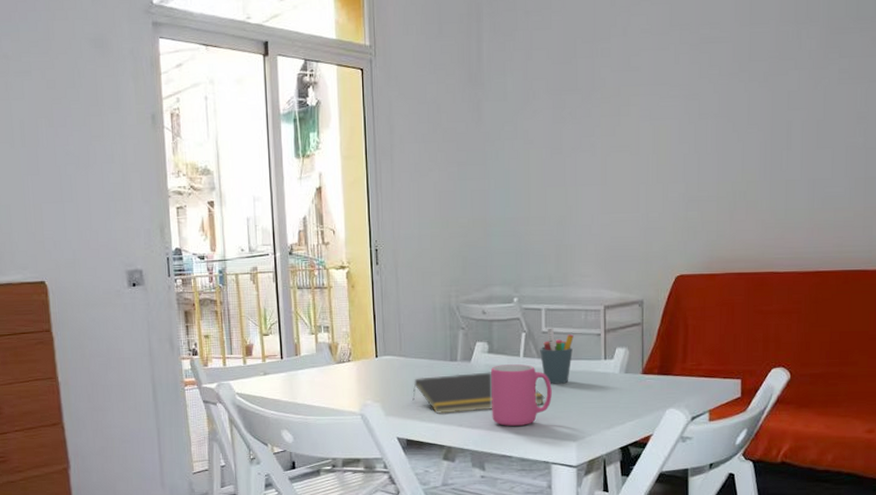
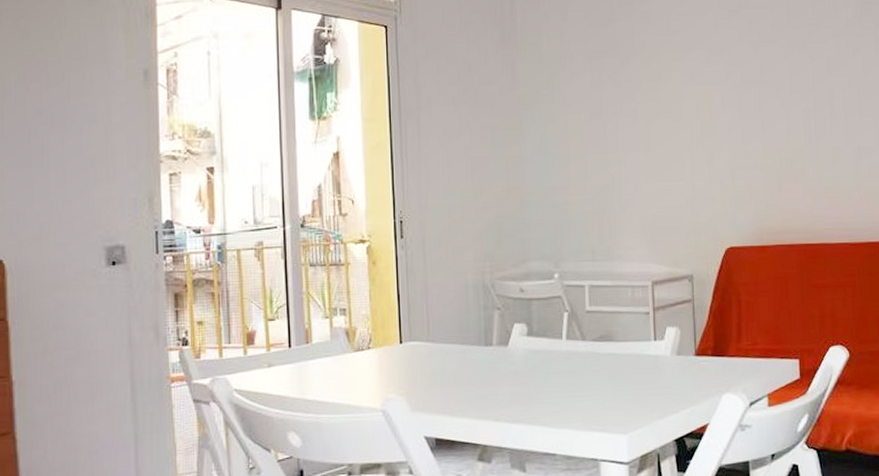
notepad: present [412,372,545,414] -> none [442,357,591,407]
mug: present [491,364,552,426] -> none [531,348,599,419]
pen holder: present [539,328,574,384] -> none [583,306,621,370]

